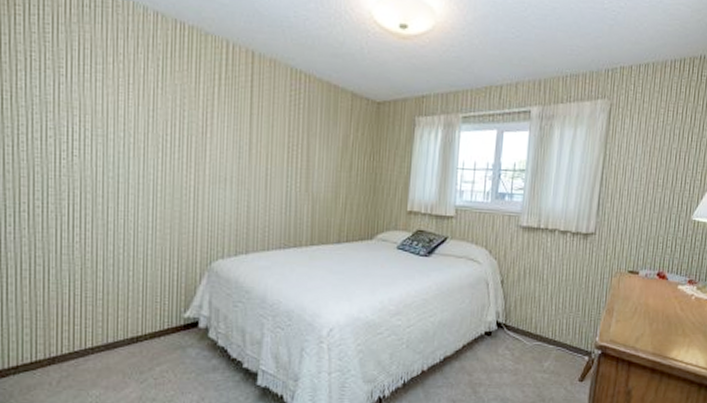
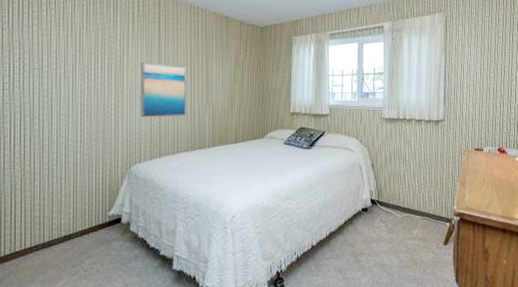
wall art: none [226,135,284,206] -> present [141,61,187,118]

